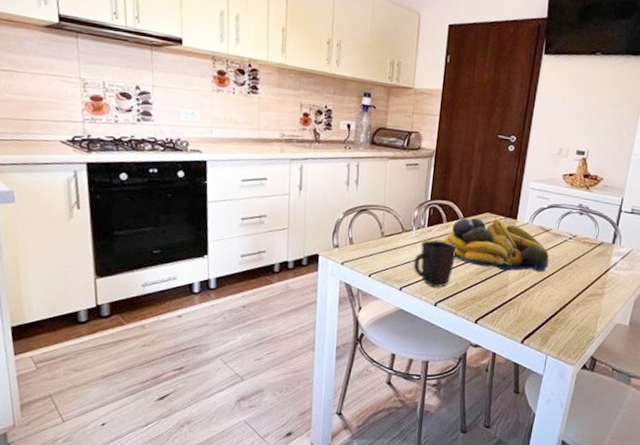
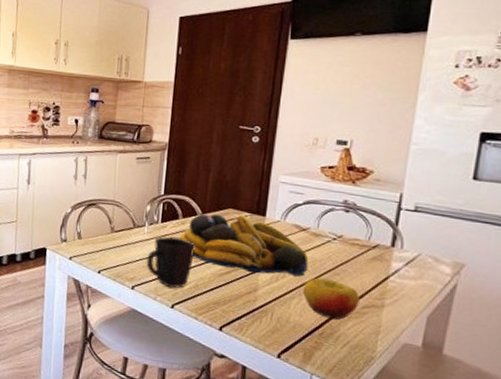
apple: none [544,272,587,308] -> present [303,277,360,320]

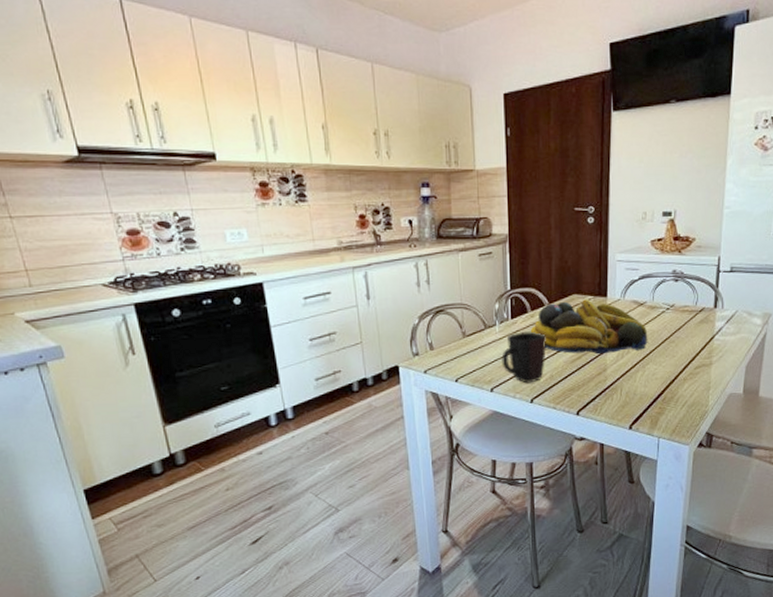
apple: present [303,277,360,320] -> none [646,347,692,384]

